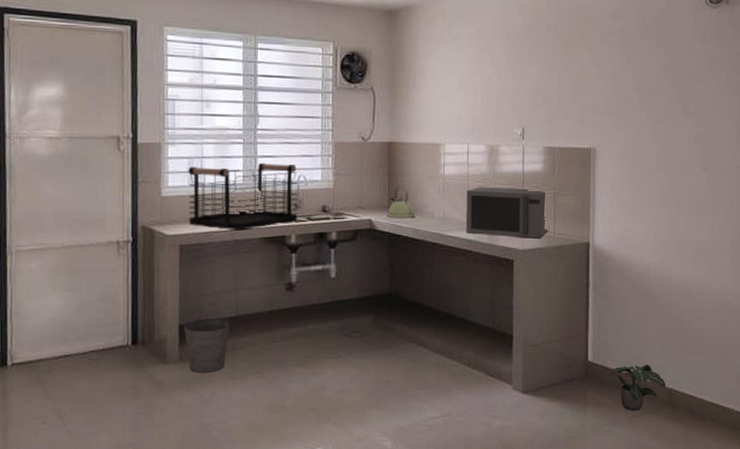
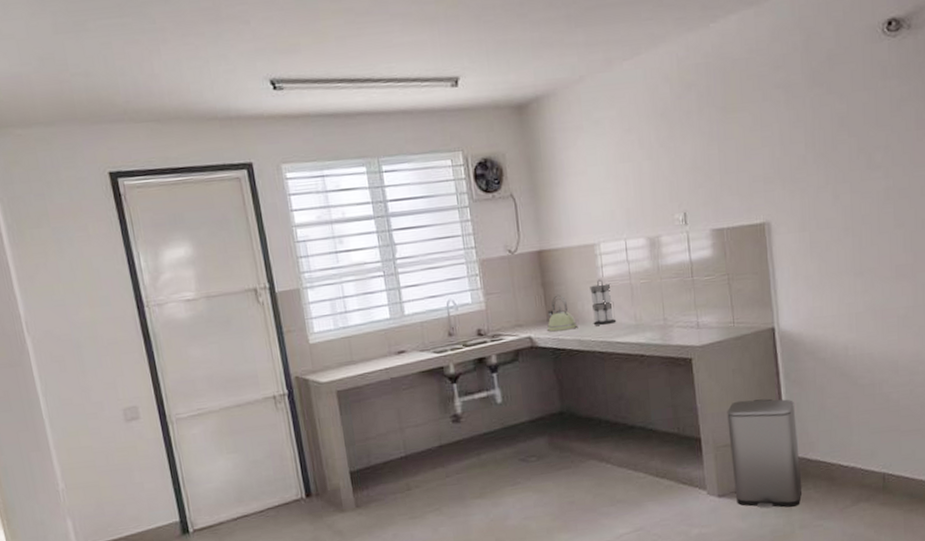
bucket: present [183,318,231,372] -> none [354,459,402,517]
dish rack: present [188,162,298,231] -> none [332,290,453,370]
spice rack: none [429,176,451,219] -> present [590,279,617,326]
microwave: present [465,187,549,239] -> none [630,276,728,337]
pedal bin: none [537,305,599,410] -> present [727,398,802,509]
potted plant: present [610,364,666,411] -> none [814,450,878,502]

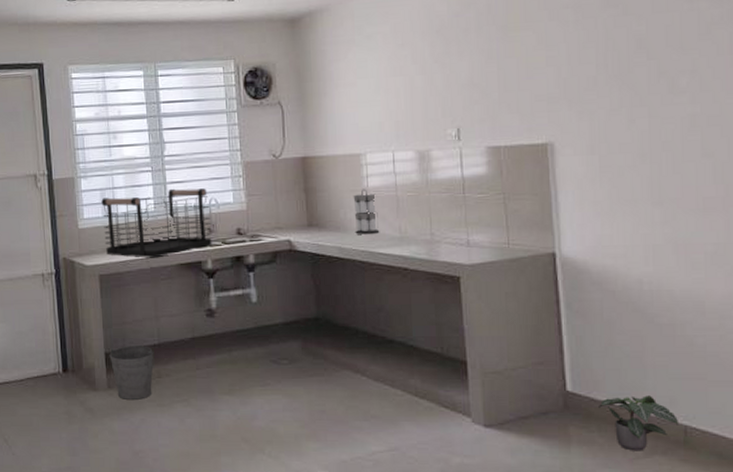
dish rack: none [332,290,453,370] -> present [101,188,212,258]
bucket: none [354,459,402,517] -> present [109,346,154,400]
kettle: present [547,294,578,332] -> none [307,201,339,237]
pedal bin: present [727,398,802,509] -> none [497,326,584,449]
potted plant: none [814,450,878,502] -> present [599,395,678,451]

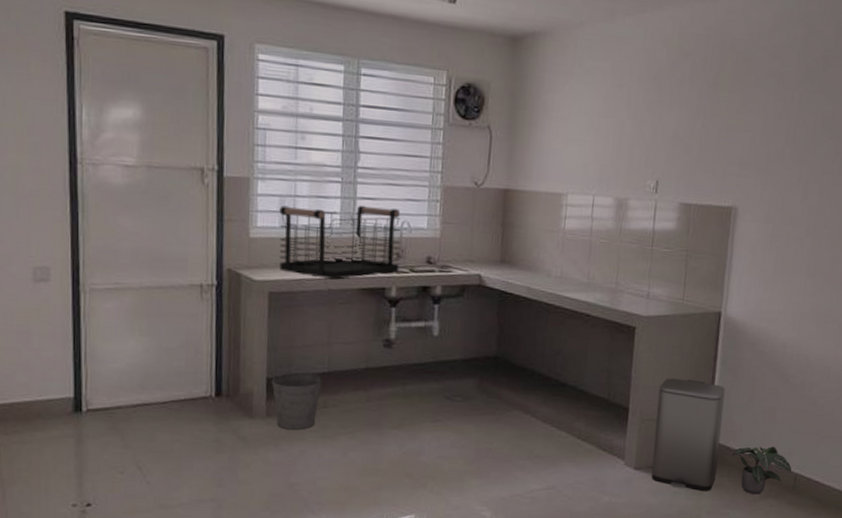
spice rack: present [353,188,380,236] -> none [545,230,571,278]
pedal bin: none [497,326,584,449] -> present [651,377,726,491]

